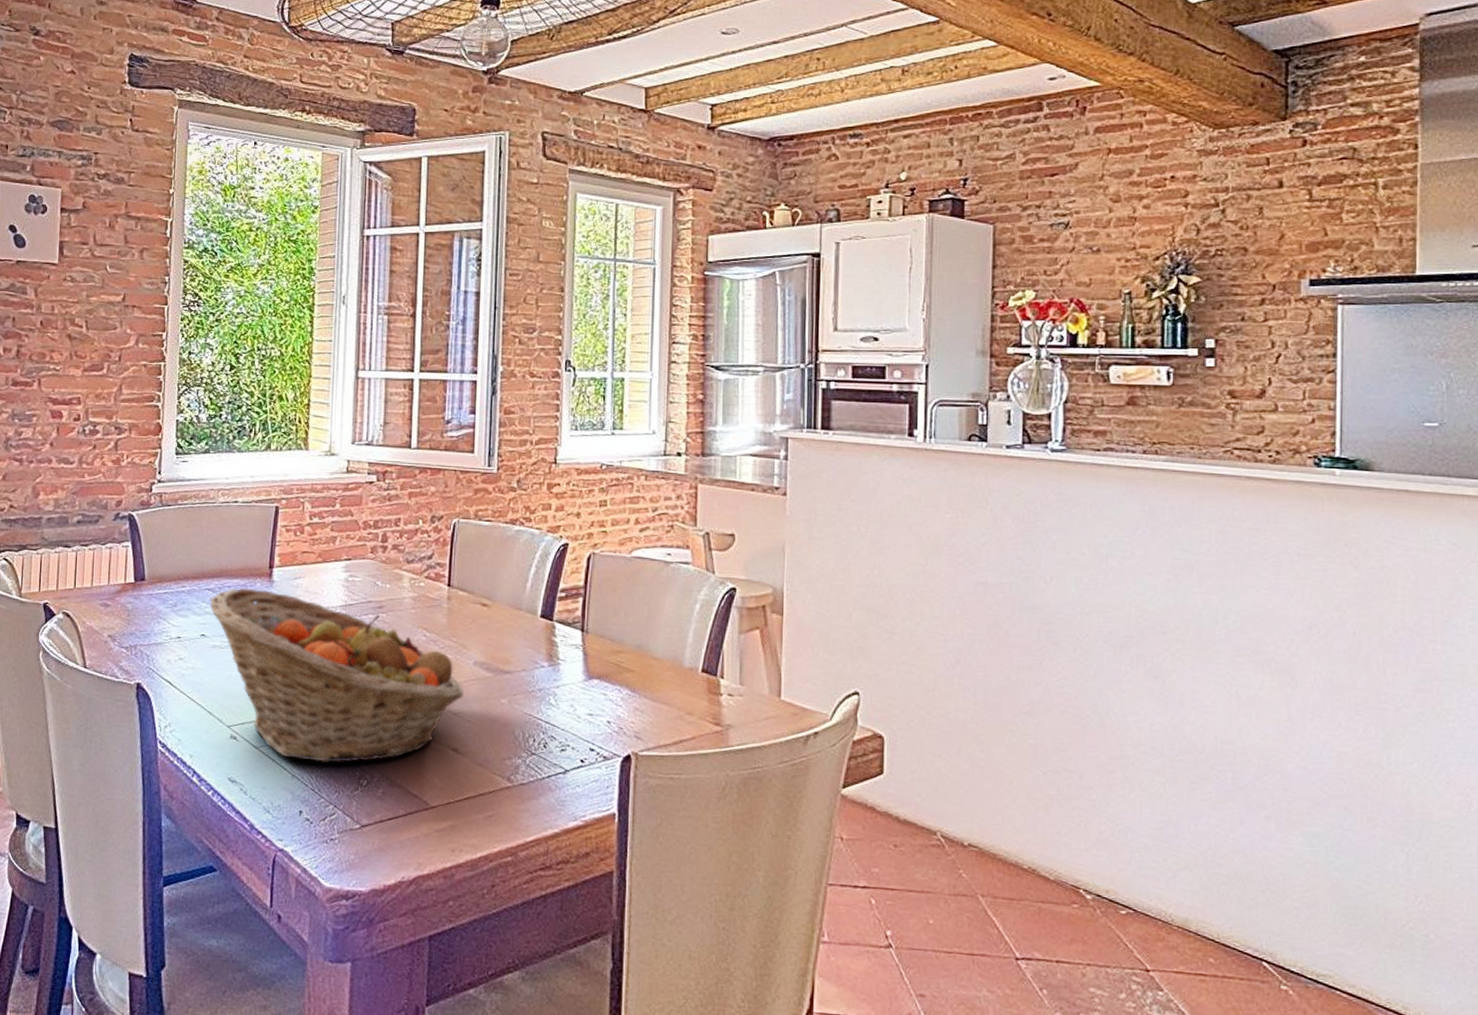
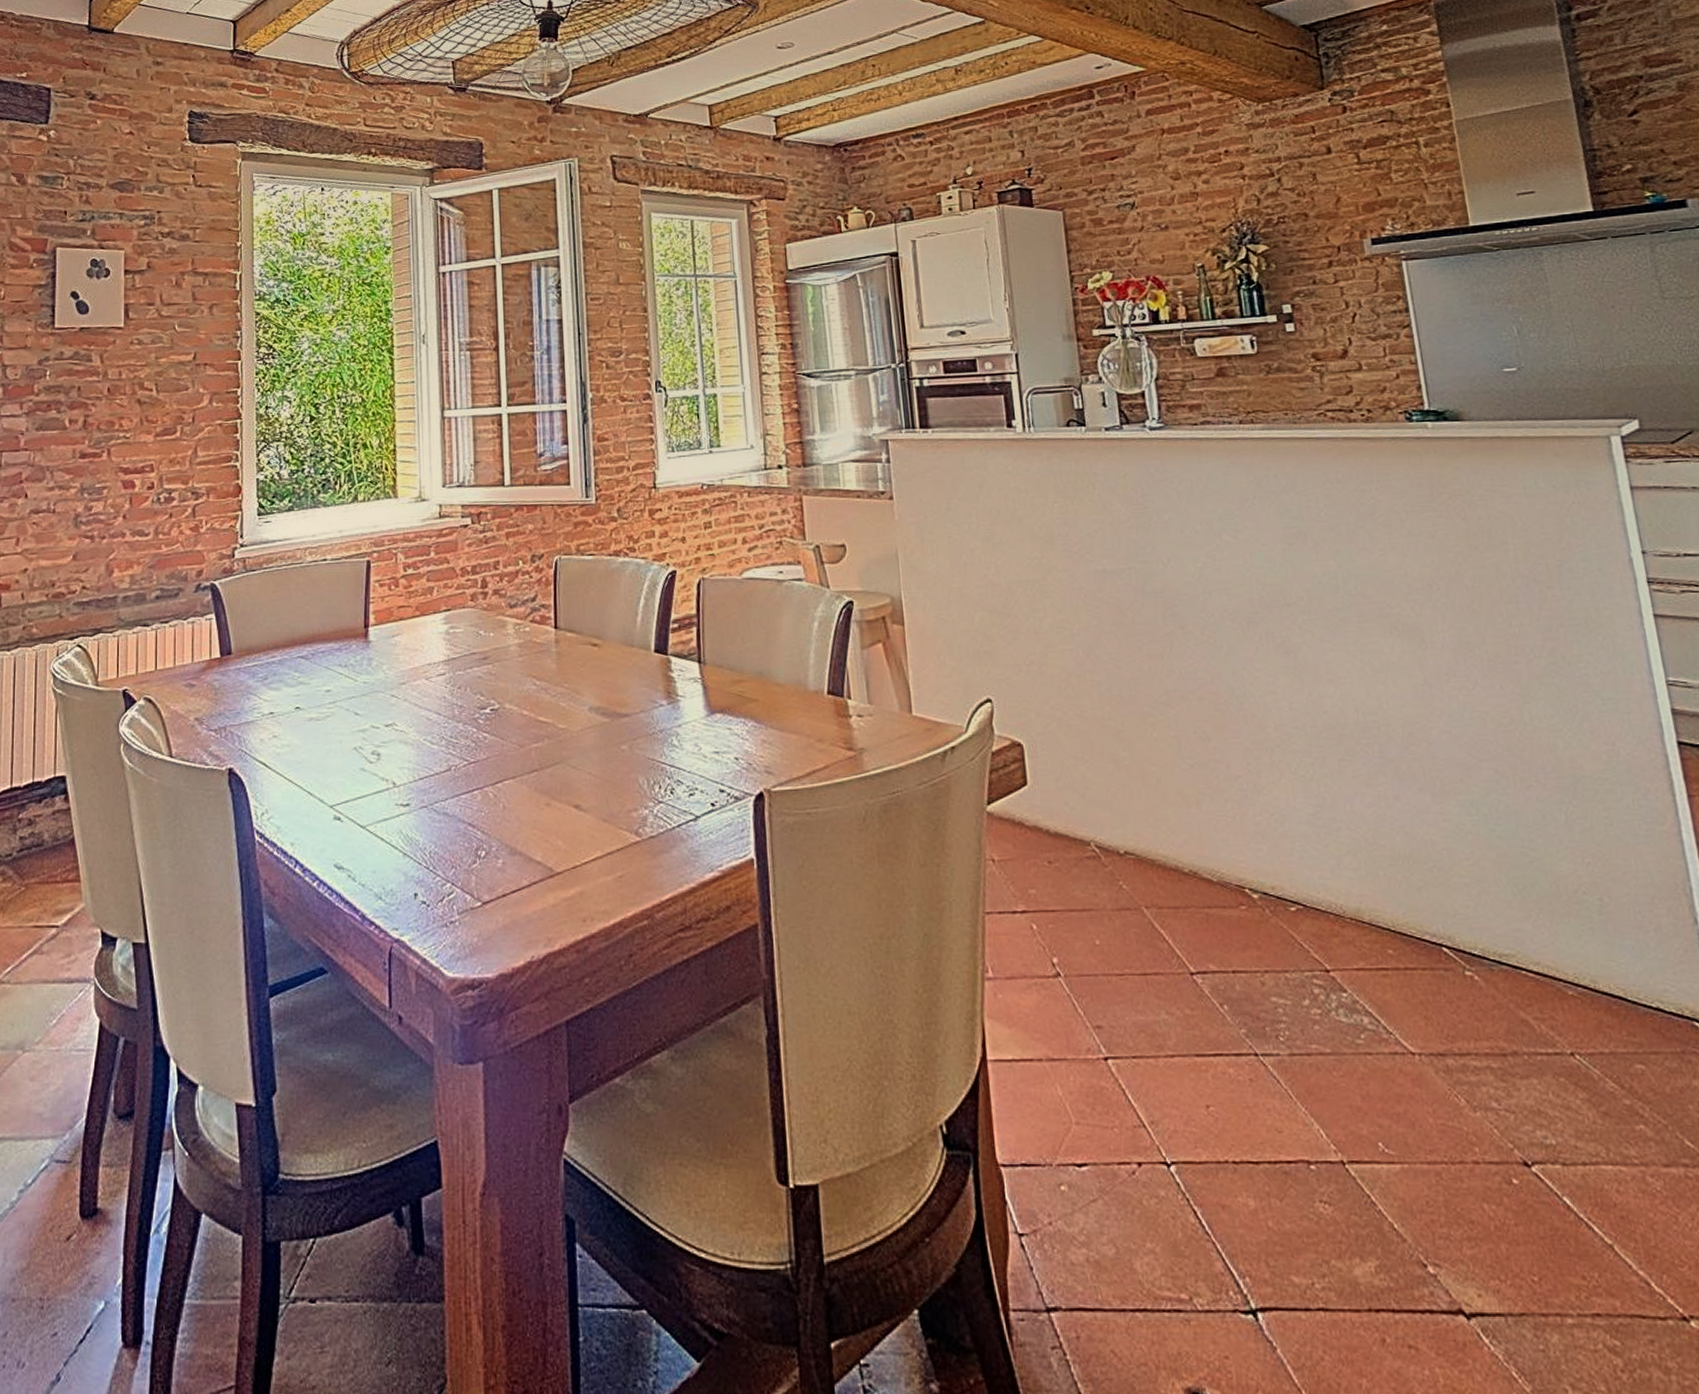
fruit basket: present [209,587,463,764] -> none [303,651,581,837]

